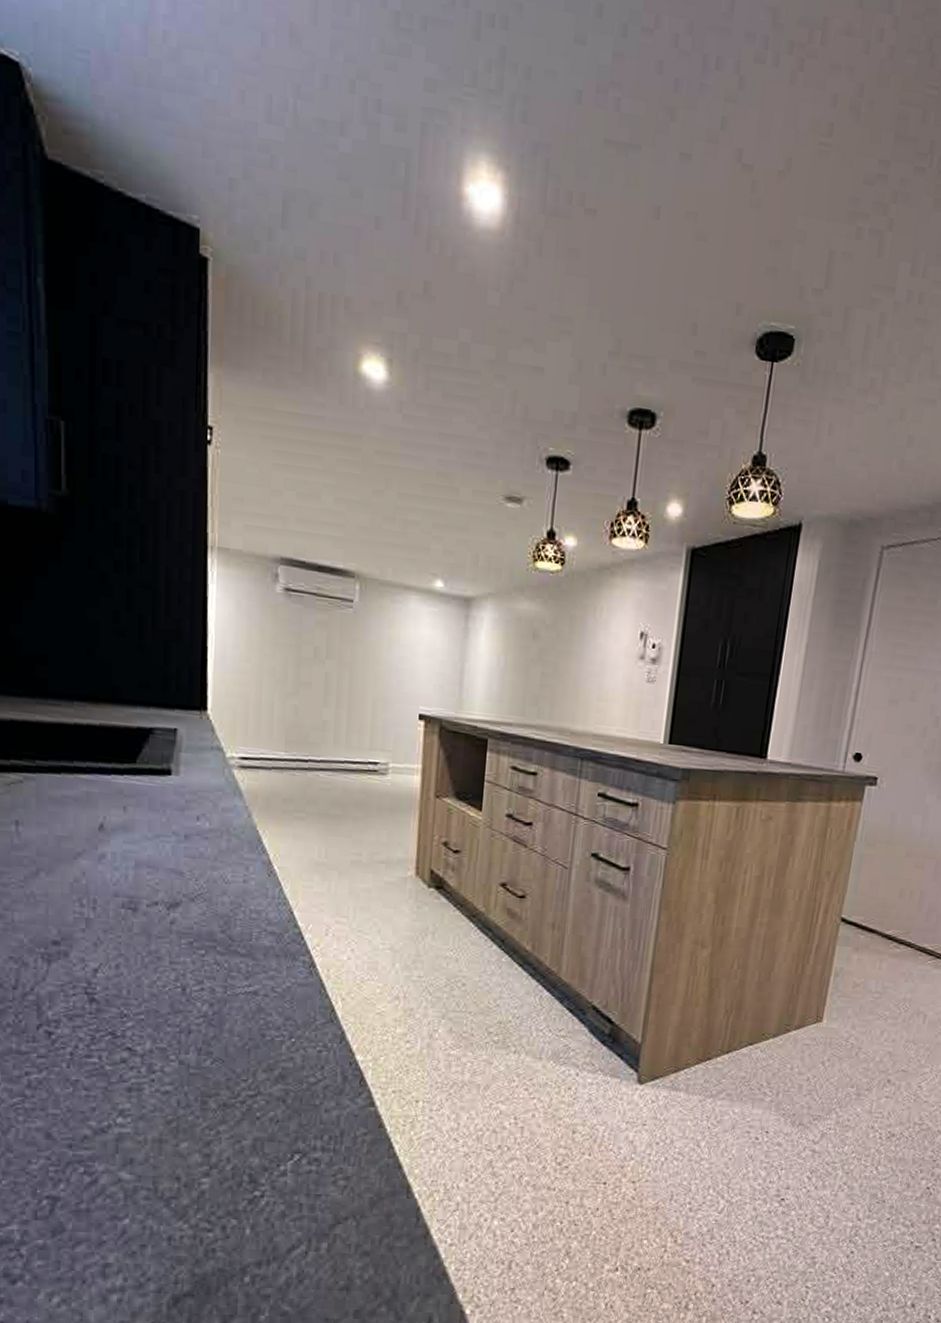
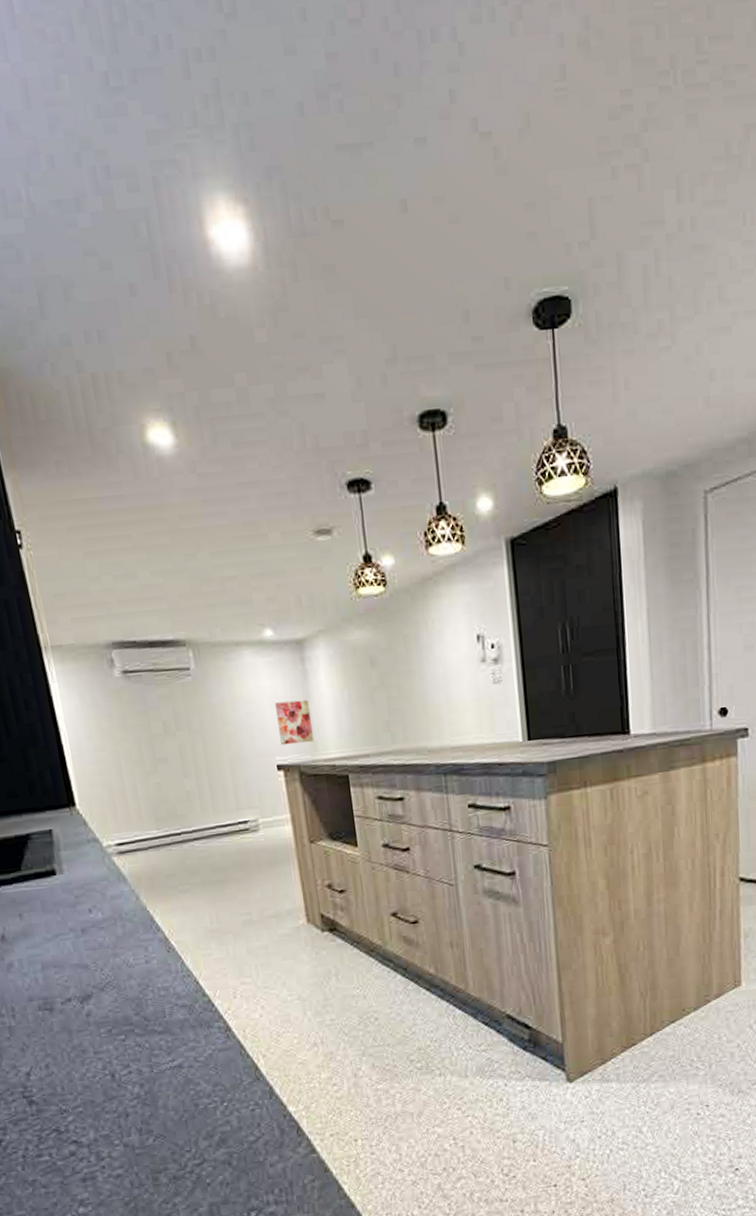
wall art: none [428,653,464,700] -> present [275,699,313,746]

